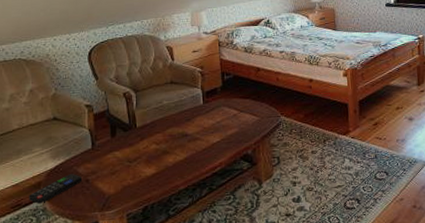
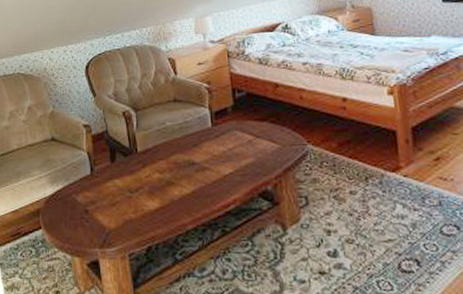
remote control: present [29,174,83,205] -> none [28,202,82,235]

